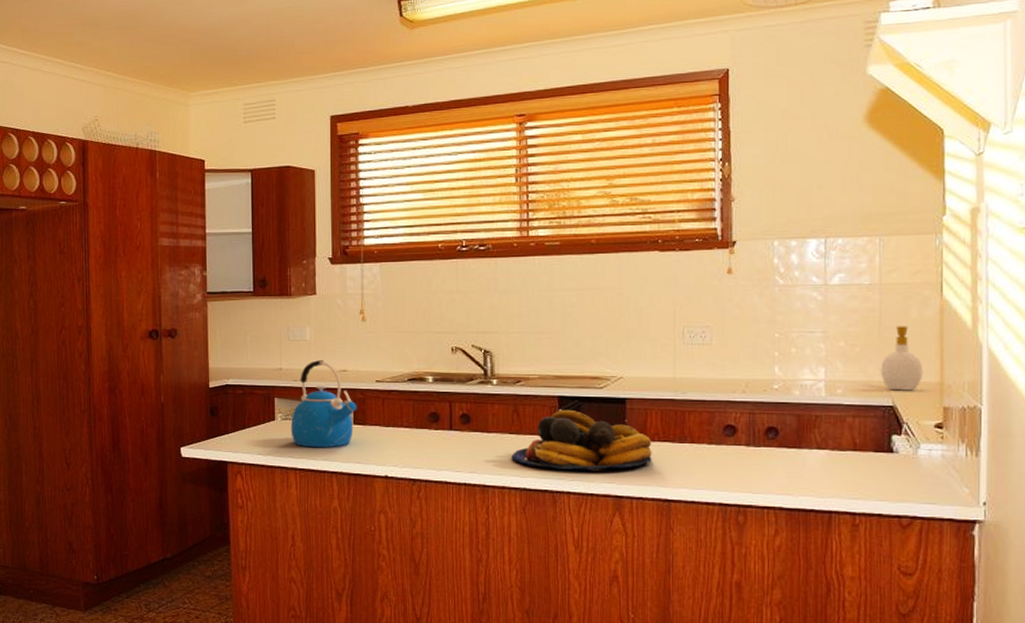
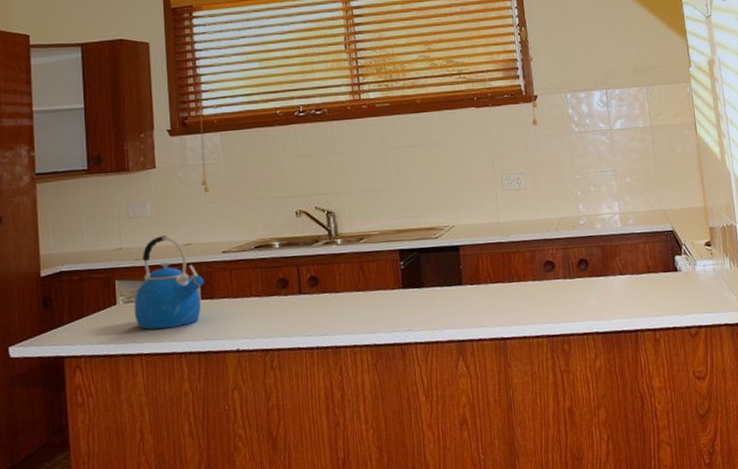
fruit bowl: present [511,409,652,471] -> none [360,261,487,322]
soap bottle: present [880,326,924,391] -> none [659,161,692,217]

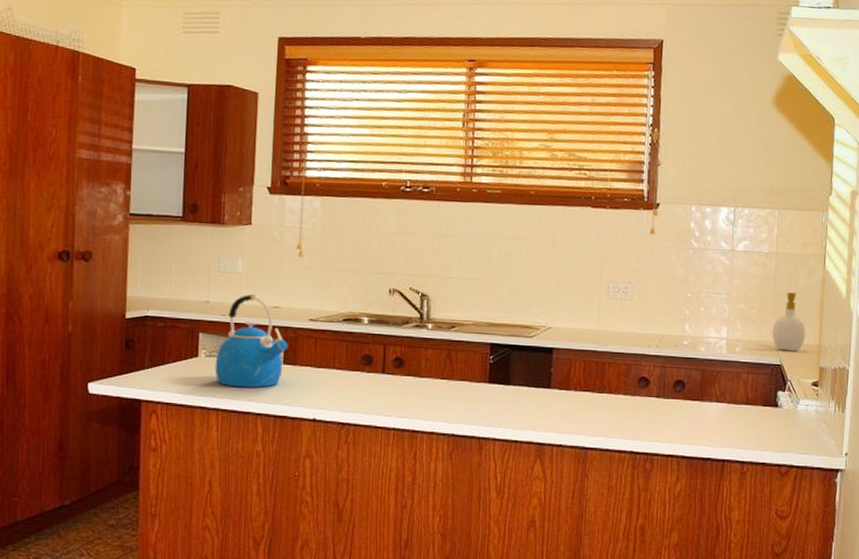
soap bottle: none [659,161,692,217] -> present [772,292,806,352]

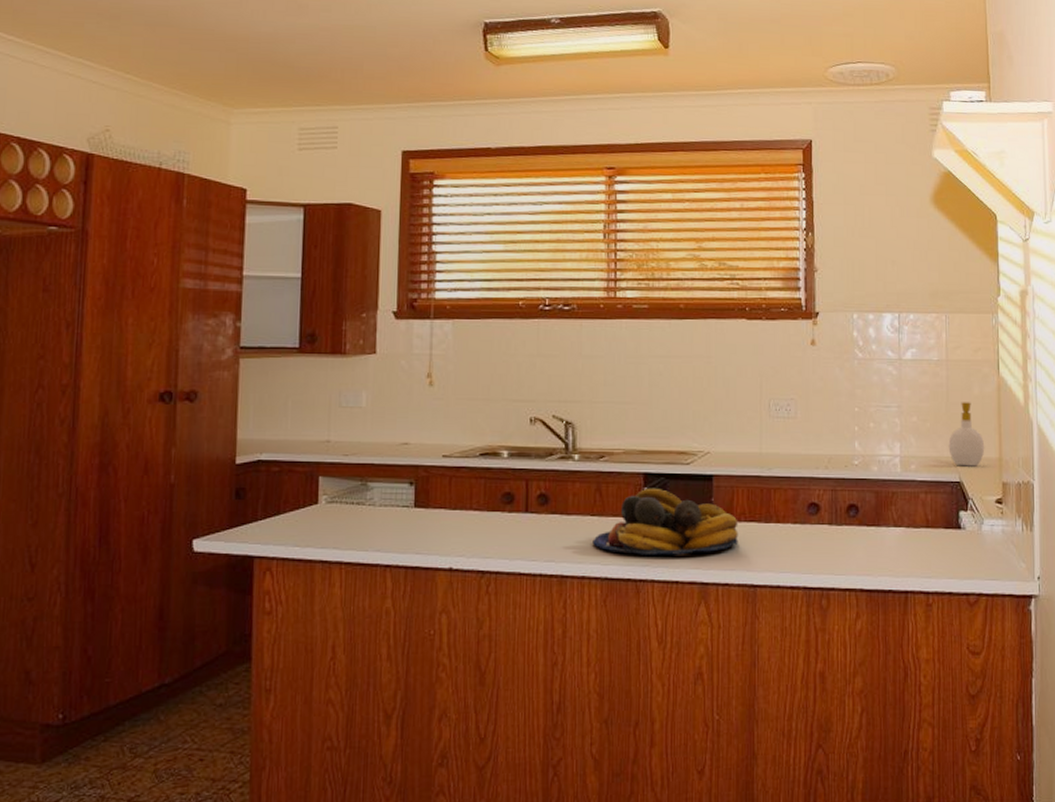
kettle: present [214,295,288,388] -> none [337,431,419,537]
fruit bowl: none [442,357,574,418] -> present [592,488,738,555]

